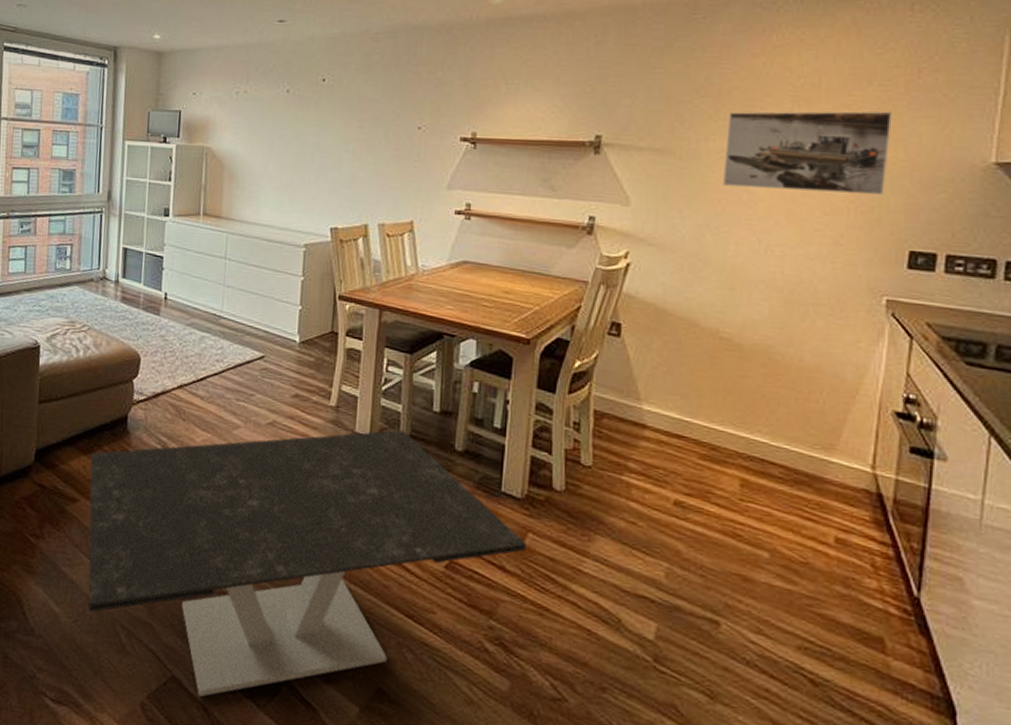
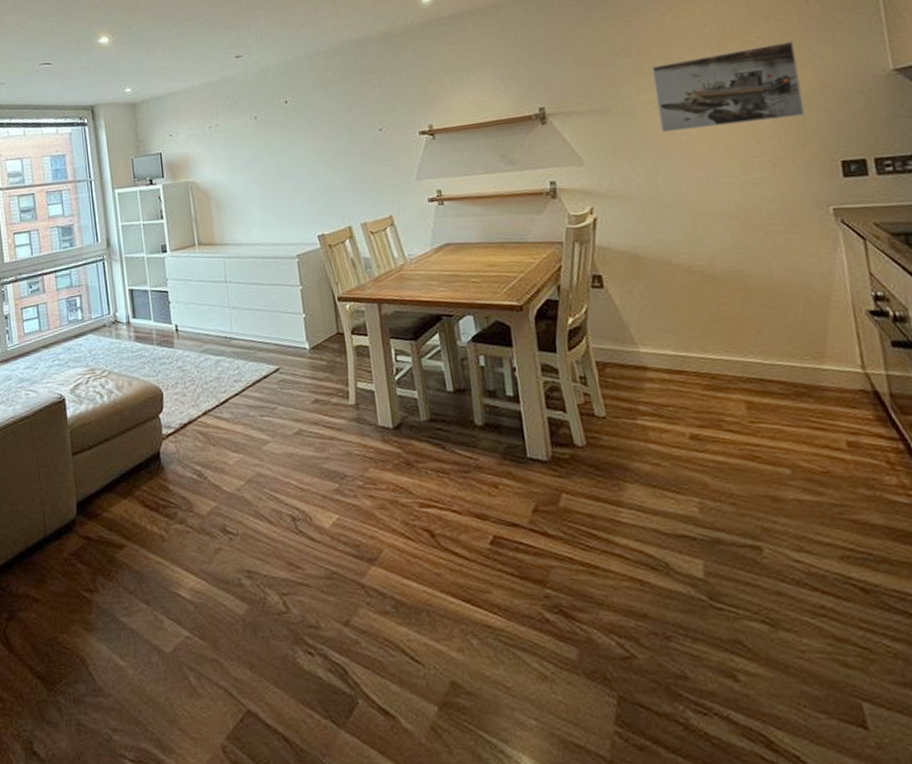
coffee table: present [88,430,528,697] -> none [130,416,564,728]

